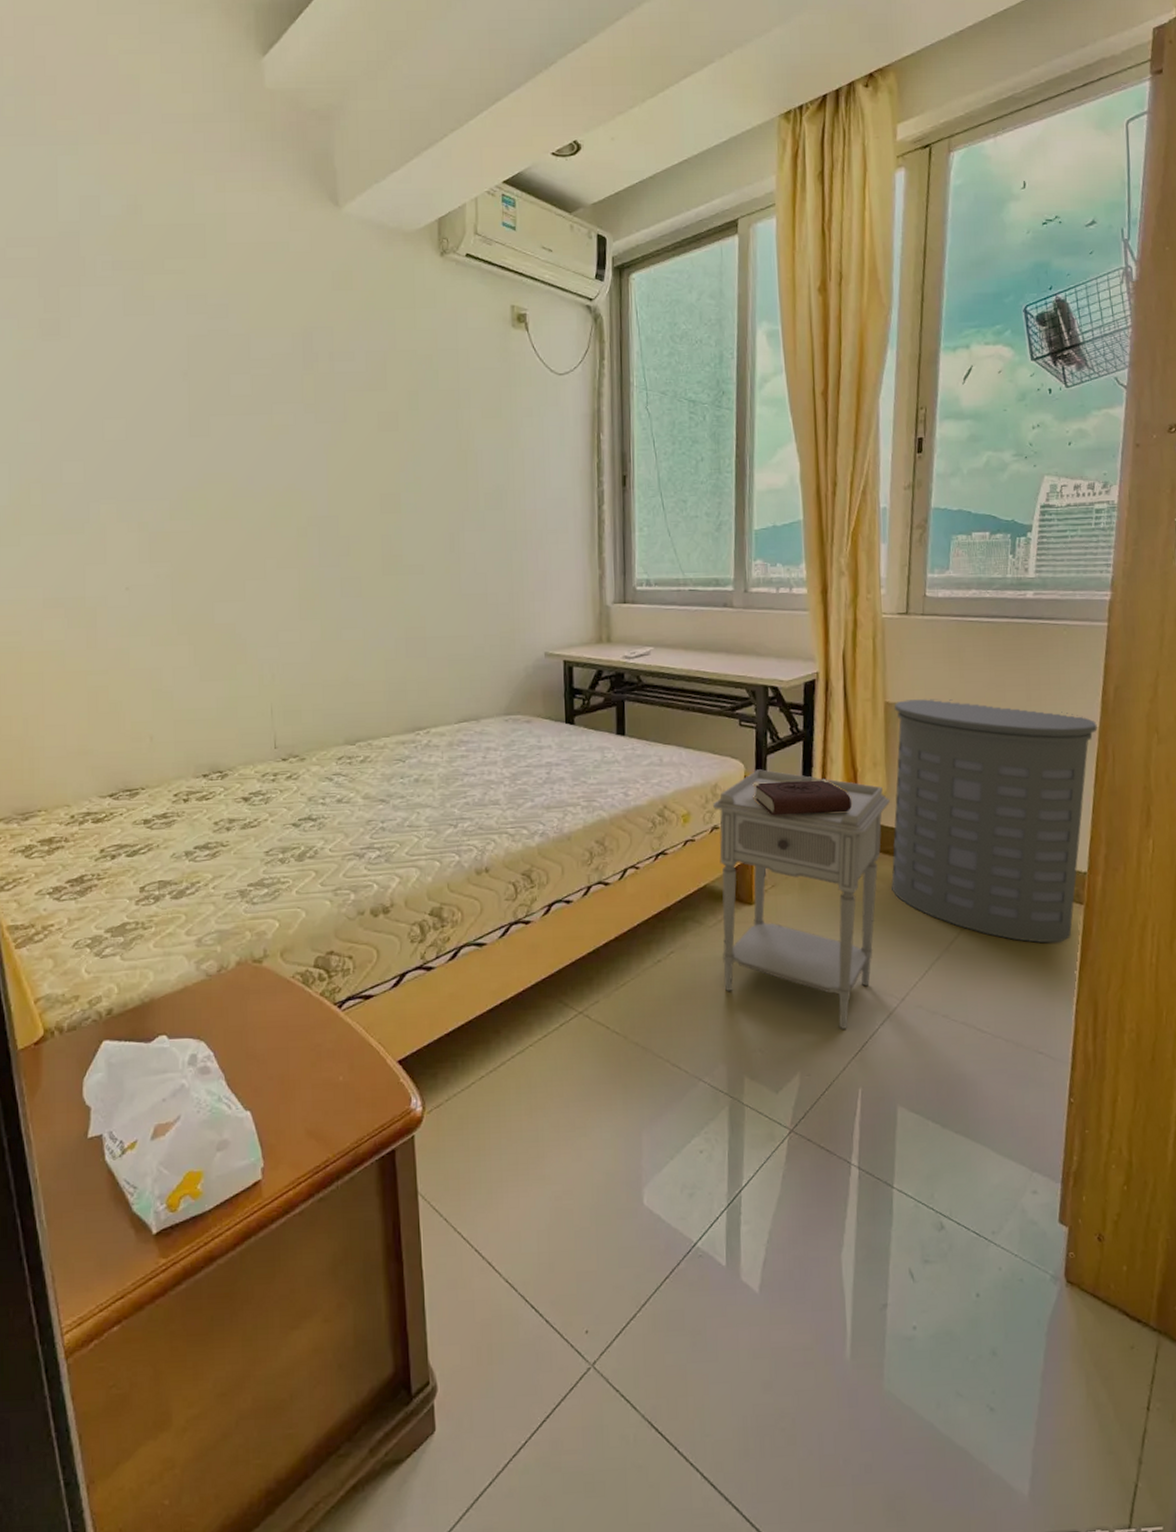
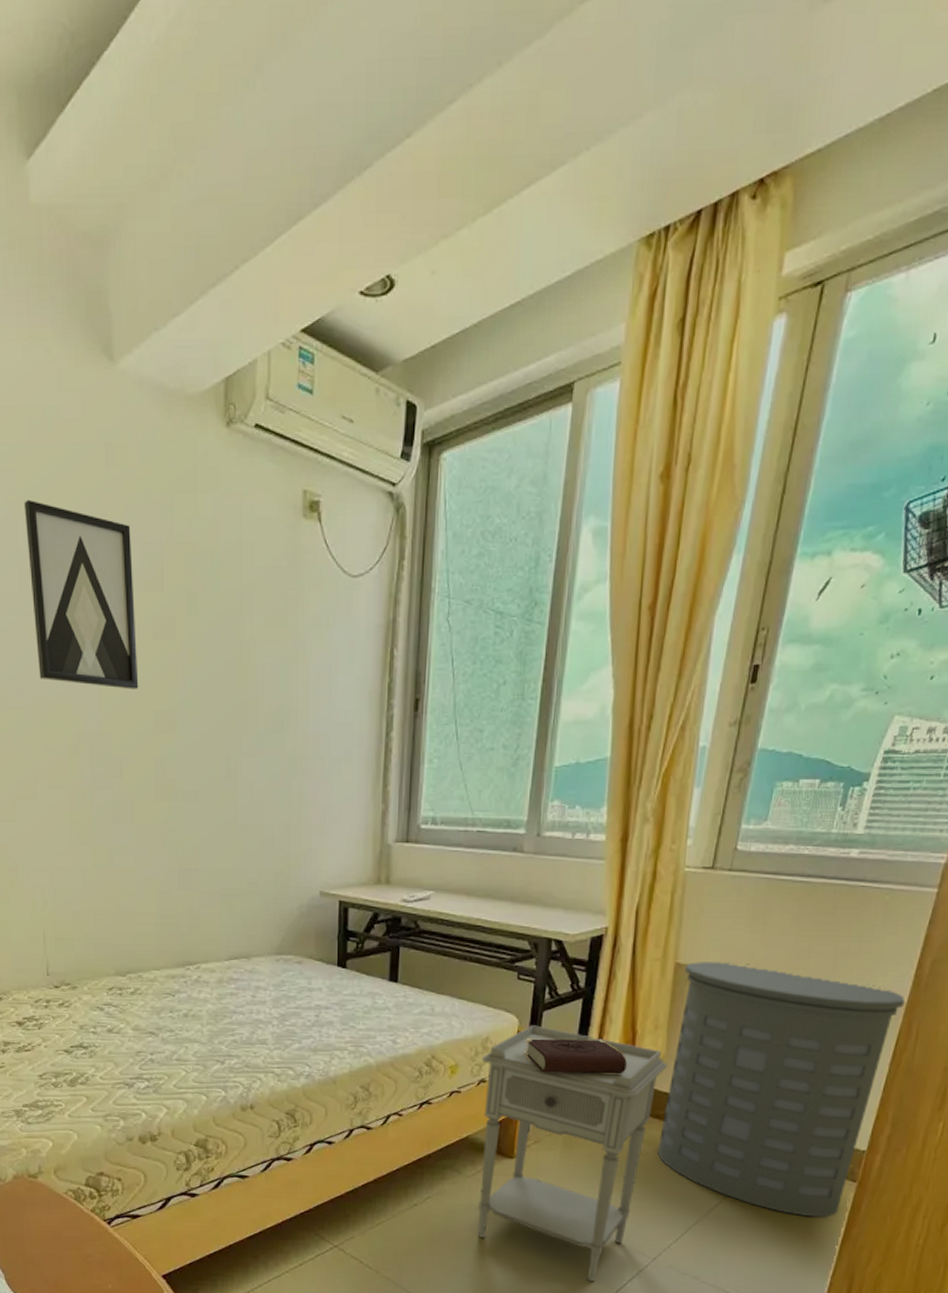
wall art: none [256,317,365,476] -> present [23,499,139,689]

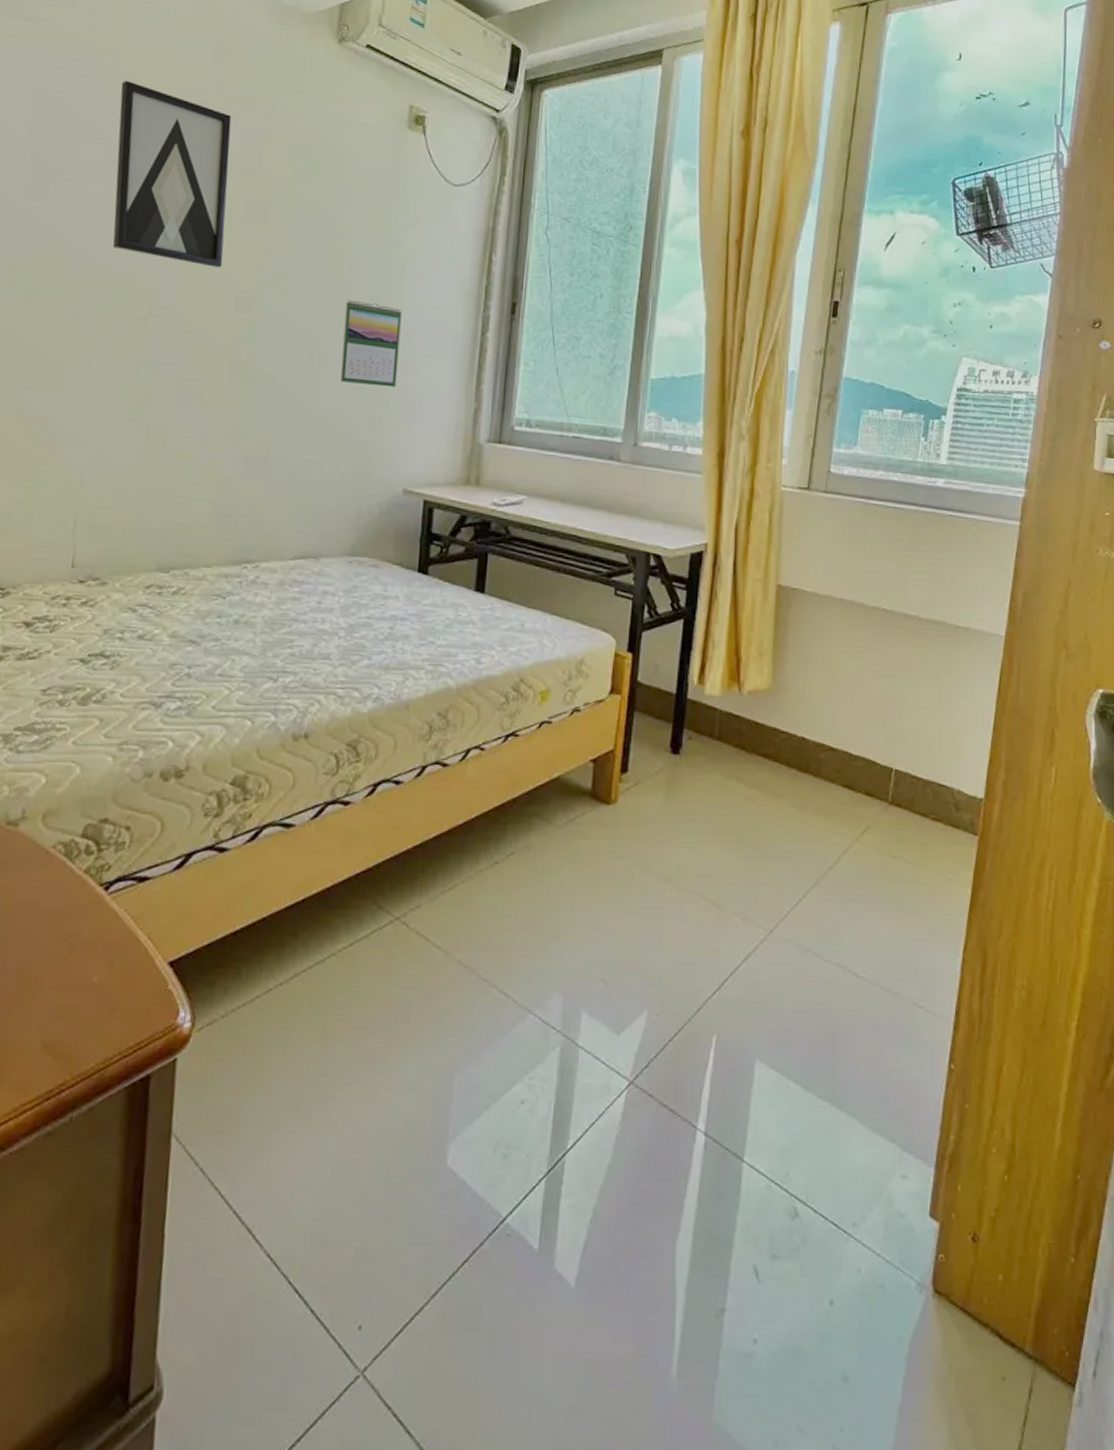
calendar: none [256,710,309,795] -> present [340,299,402,388]
nightstand: present [477,1025,668,1282] -> none [569,647,775,962]
book: present [524,1038,628,1075] -> none [622,662,733,706]
laundry hamper: present [657,960,905,1218] -> none [769,584,1003,878]

